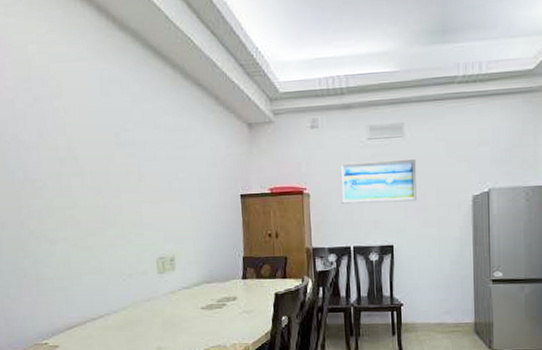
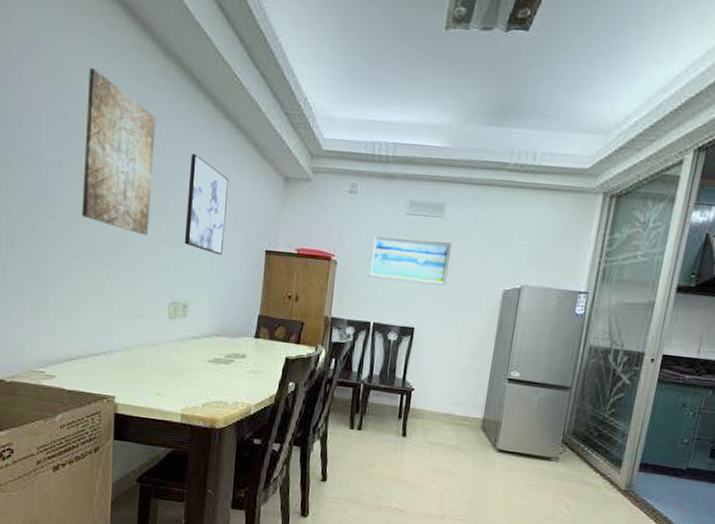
wall art: none [53,53,128,199] -> present [82,68,156,236]
wall art: none [158,116,200,206] -> present [184,154,229,255]

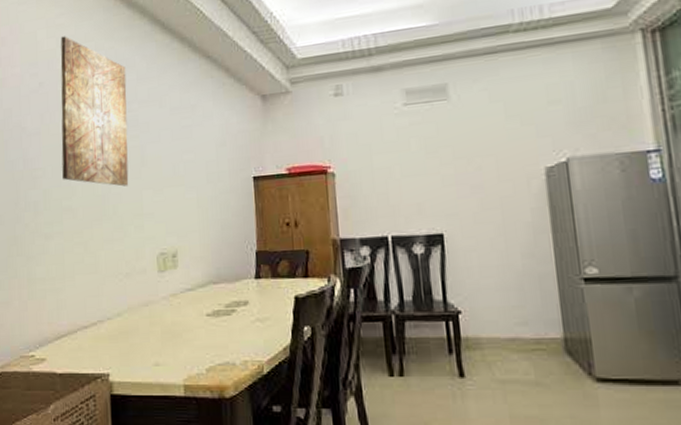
wall art: present [184,154,229,255] -> none [163,93,207,192]
wall art: present [369,234,453,286] -> none [371,126,470,184]

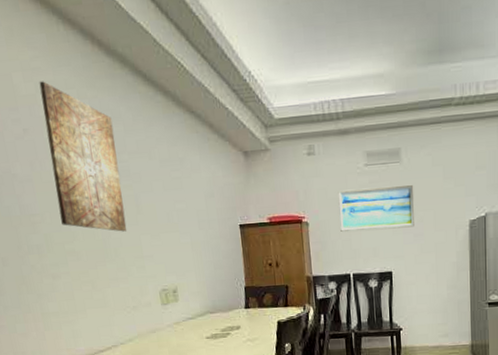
wall art: none [371,126,470,184] -> present [338,185,415,232]

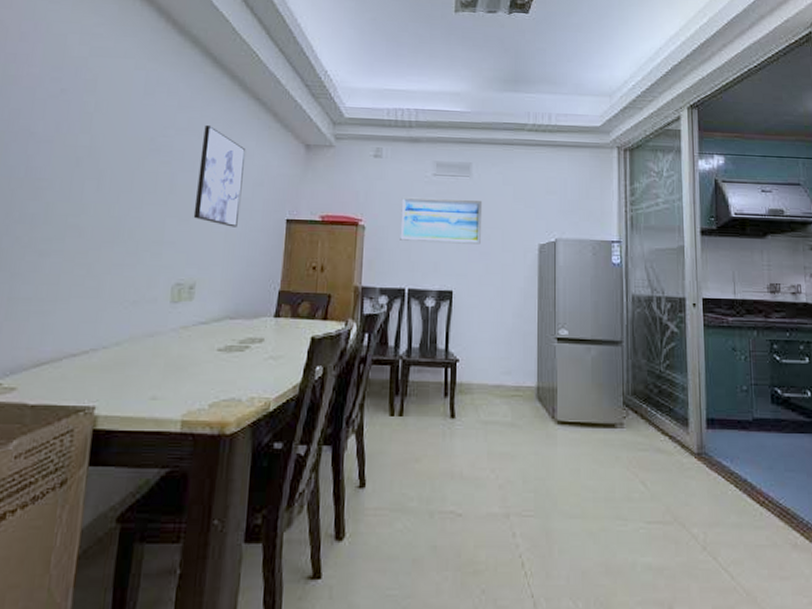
wall art: present [39,81,127,232] -> none [72,46,167,211]
wall art: none [152,146,200,237] -> present [193,126,246,227]

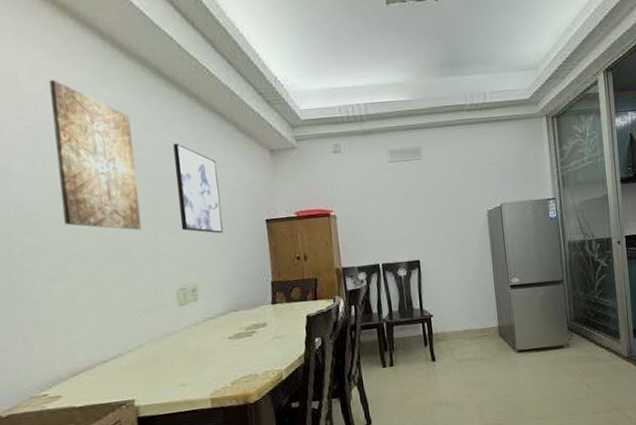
wall art: none [72,46,167,211] -> present [49,80,142,230]
wall art: present [400,197,483,244] -> none [364,180,438,224]

